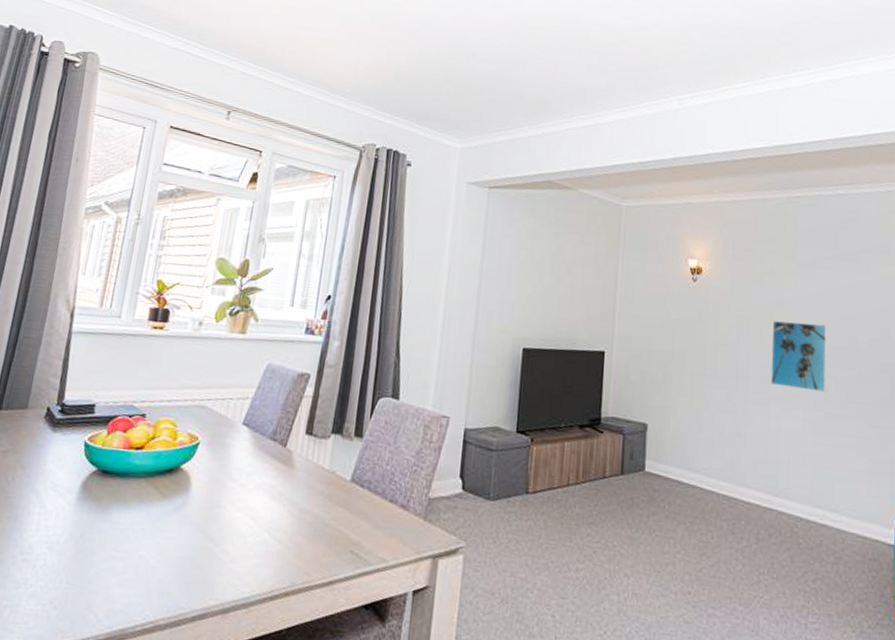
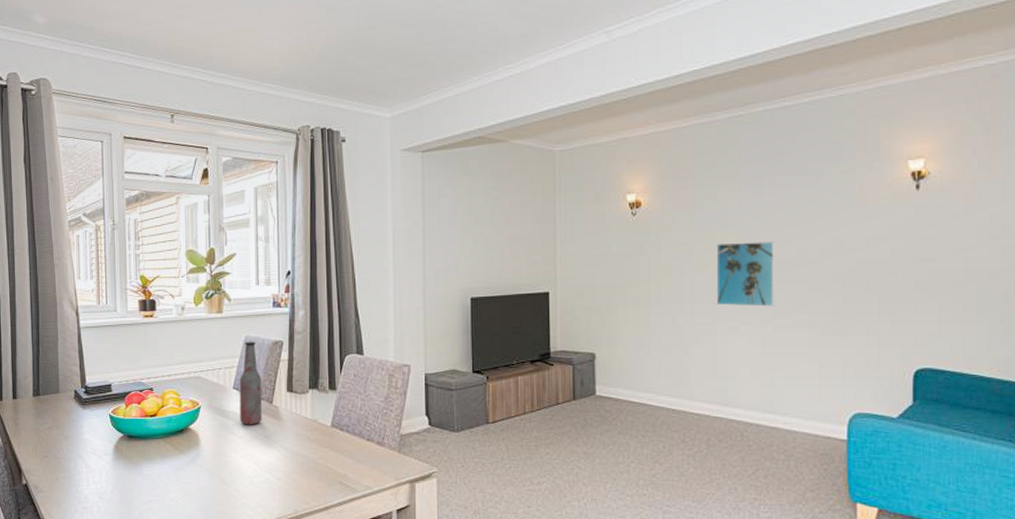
bottle: none [244,370,278,471] -> present [239,341,262,425]

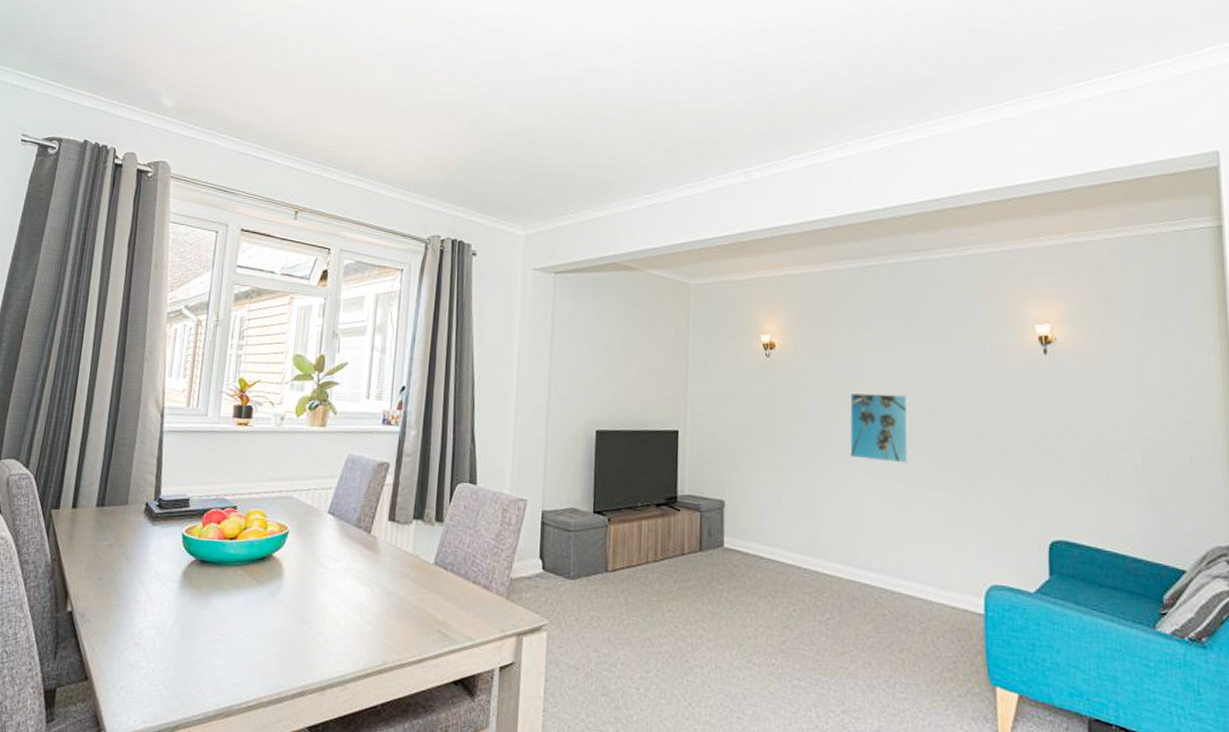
bottle: present [239,341,262,425] -> none [332,460,361,557]

